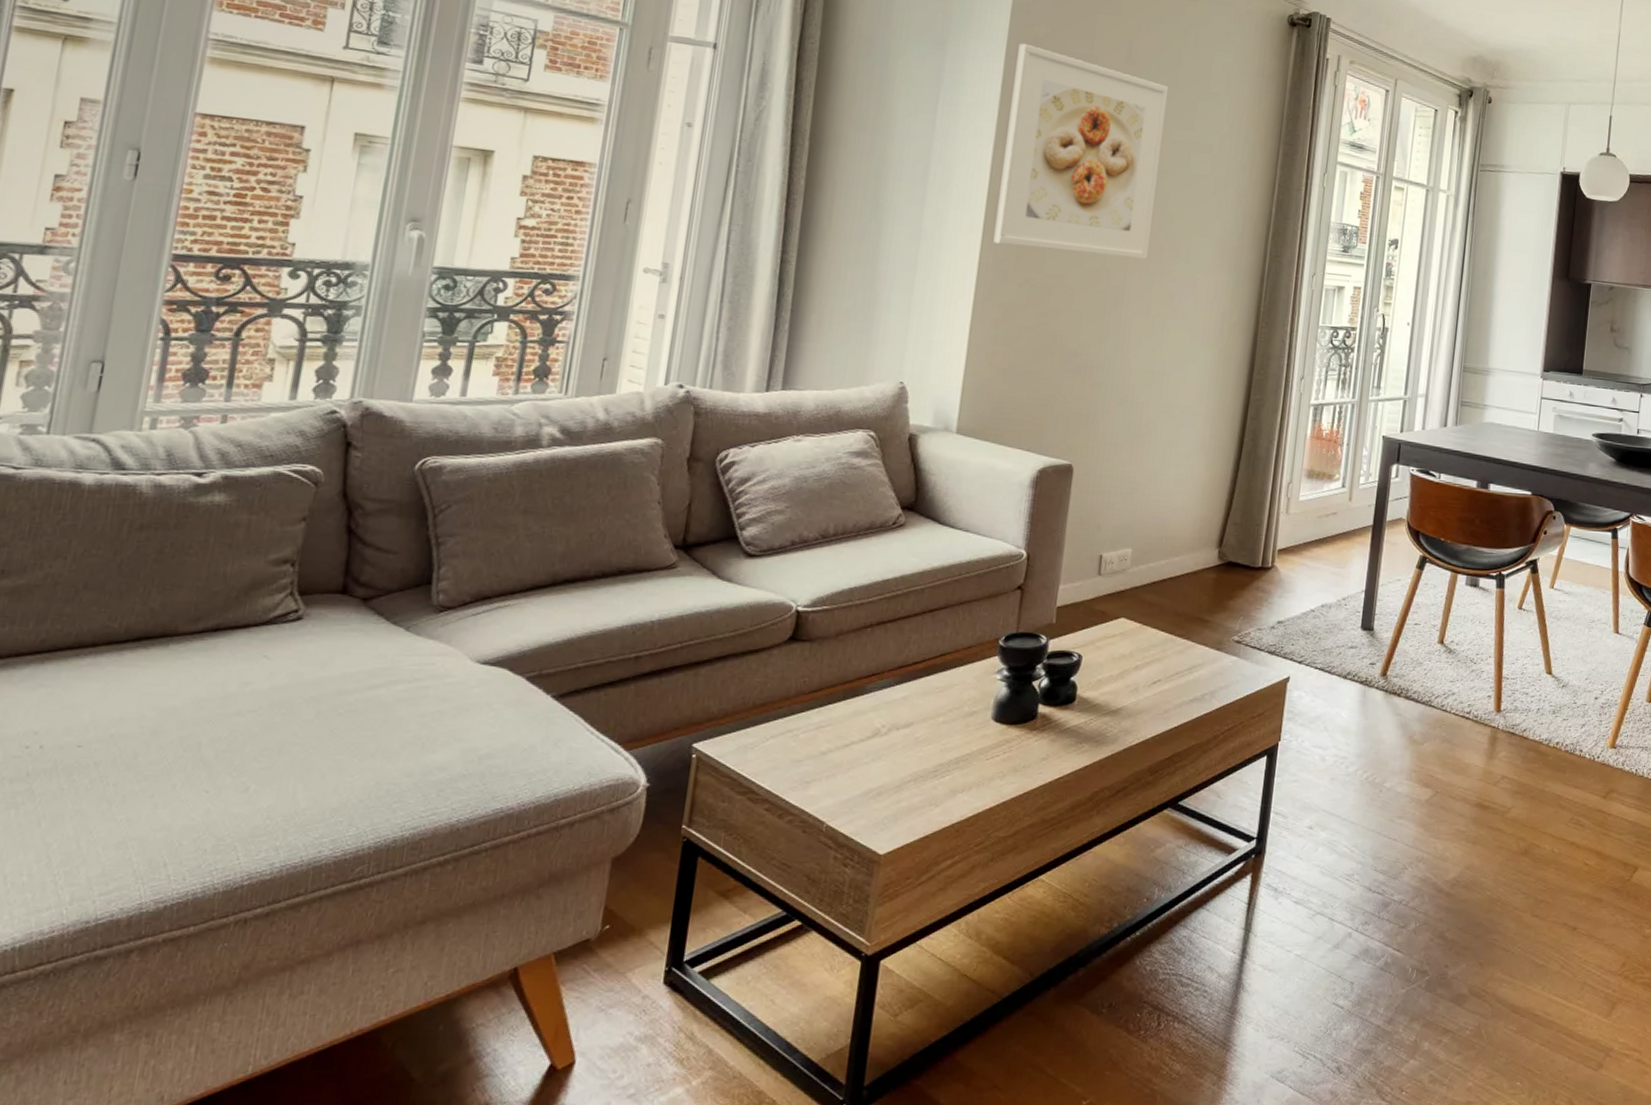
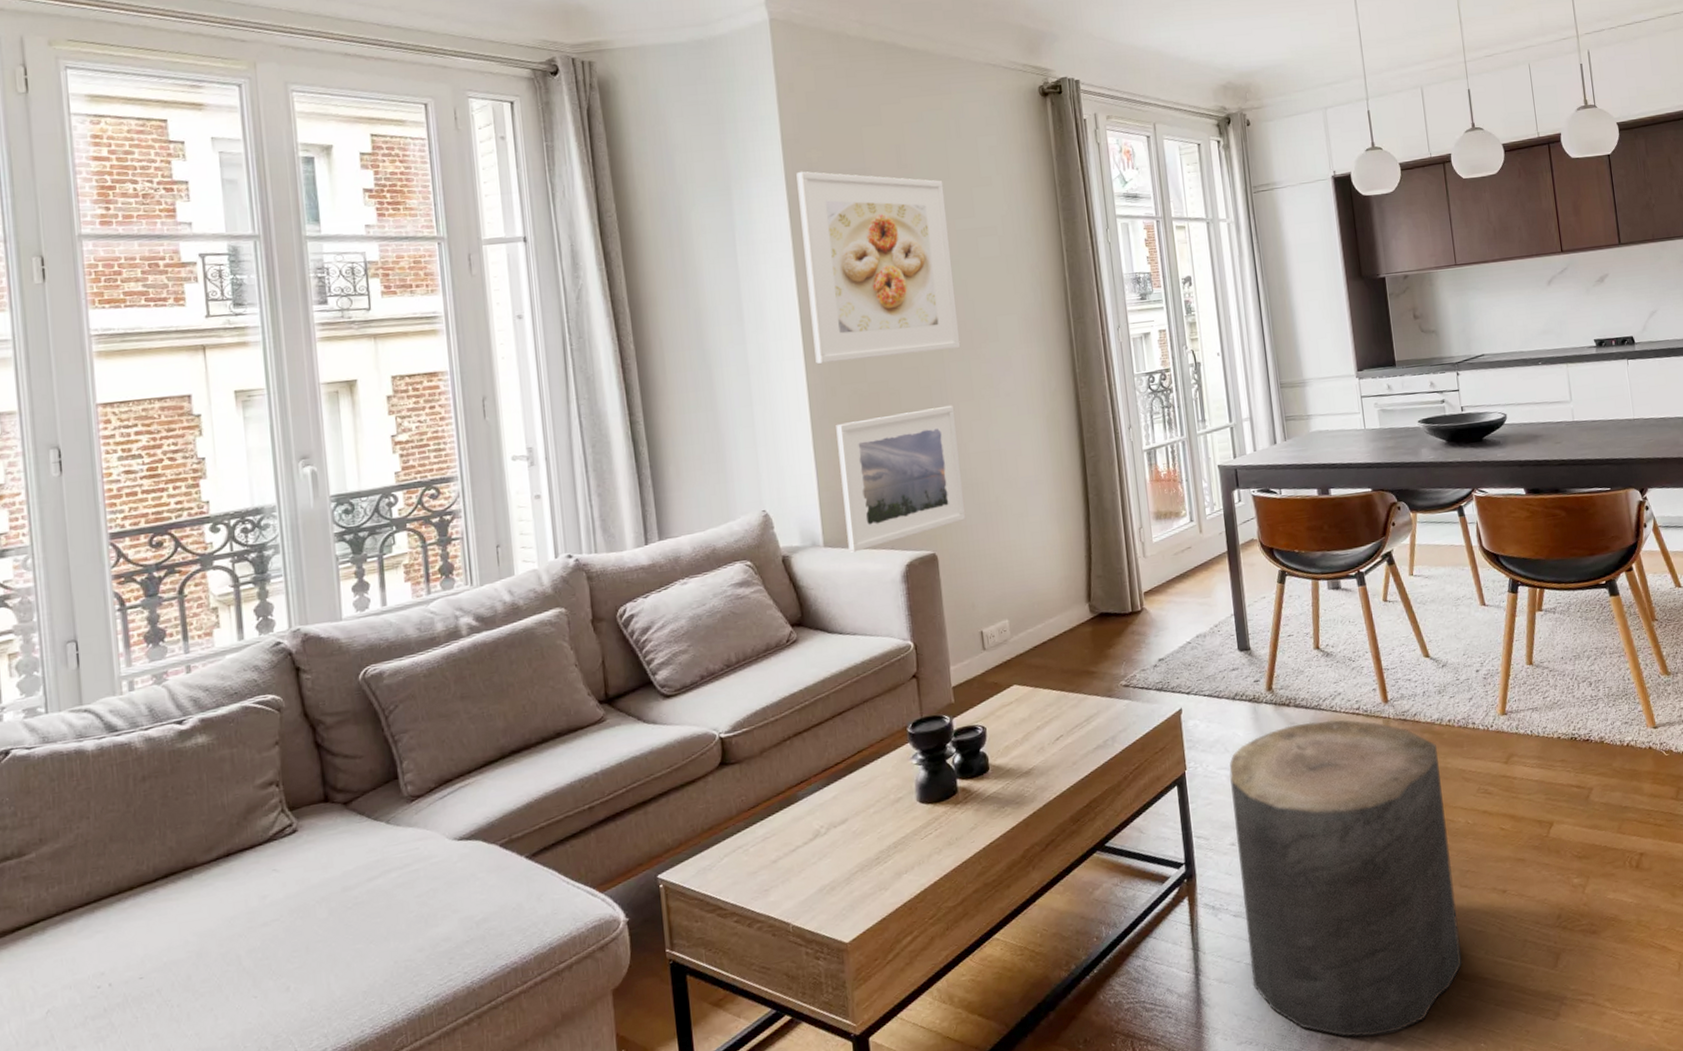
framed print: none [982,310,1127,446] -> present [836,405,966,553]
stool: none [1298,716,1539,1055] -> present [1229,720,1463,1037]

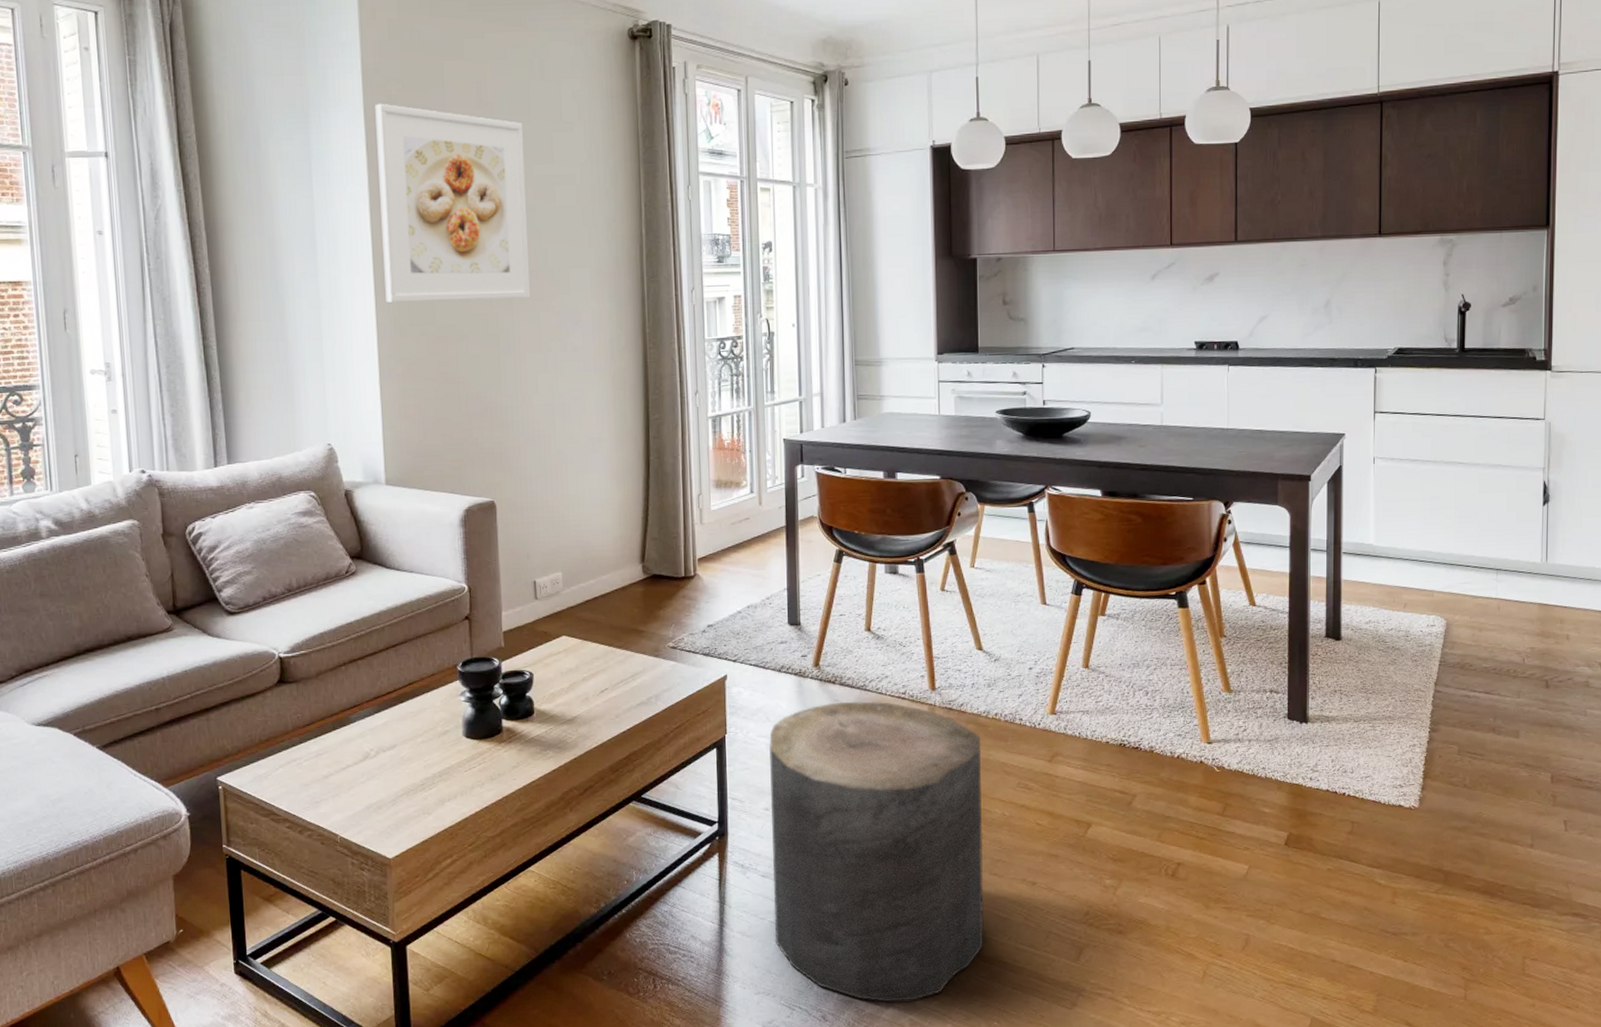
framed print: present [836,405,966,553] -> none [403,355,526,493]

